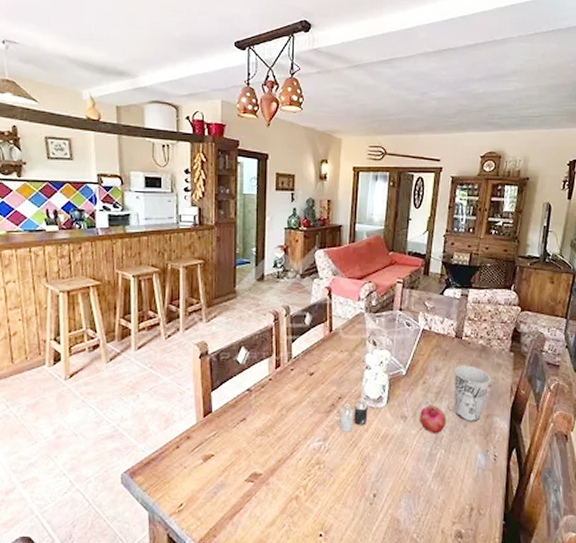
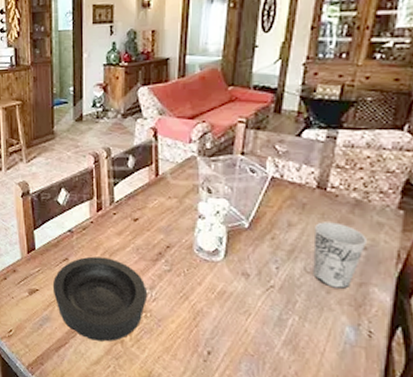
bowl: none [229,414,322,501] -> present [52,256,148,342]
candle: present [339,398,368,432] -> none [168,249,201,284]
fruit: present [420,404,447,434] -> none [266,263,302,298]

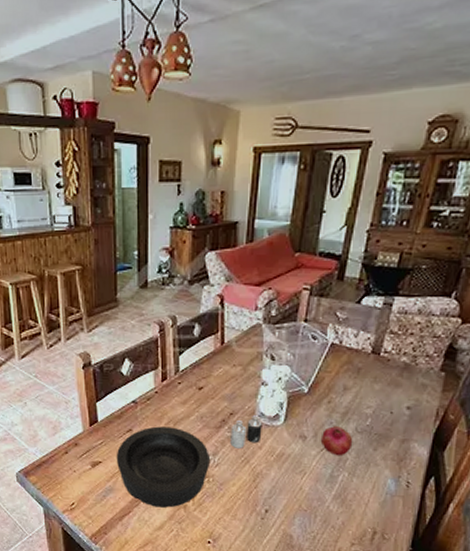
candle: none [168,249,201,284] -> present [230,415,262,448]
fruit: none [266,263,302,298] -> present [321,425,353,456]
cup: present [313,222,366,290] -> none [363,385,412,447]

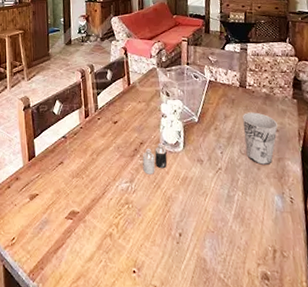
bowl: present [116,426,211,508] -> none [50,158,129,237]
fruit: present [321,425,353,456] -> none [215,148,241,177]
cup: none [363,385,412,447] -> present [243,112,278,166]

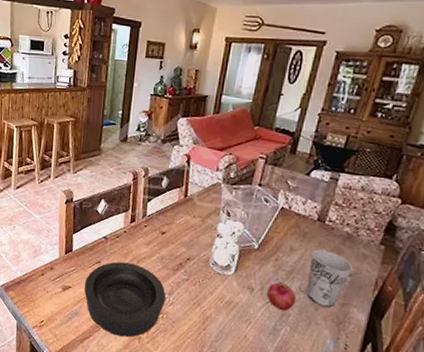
bowl: none [50,158,129,237] -> present [84,261,167,337]
candle: present [142,144,168,174] -> none [185,263,215,292]
fruit: none [215,148,241,177] -> present [267,281,297,311]

